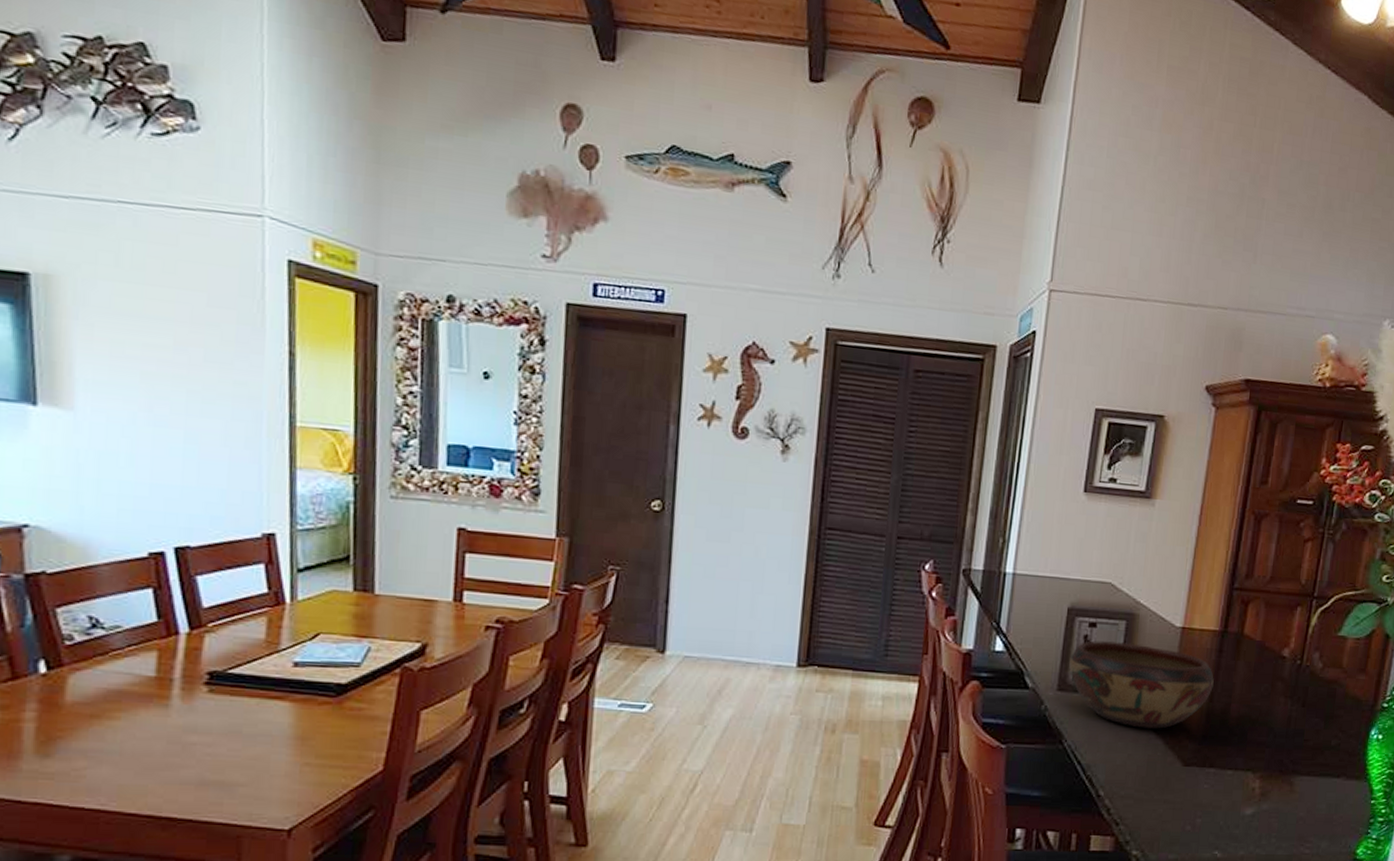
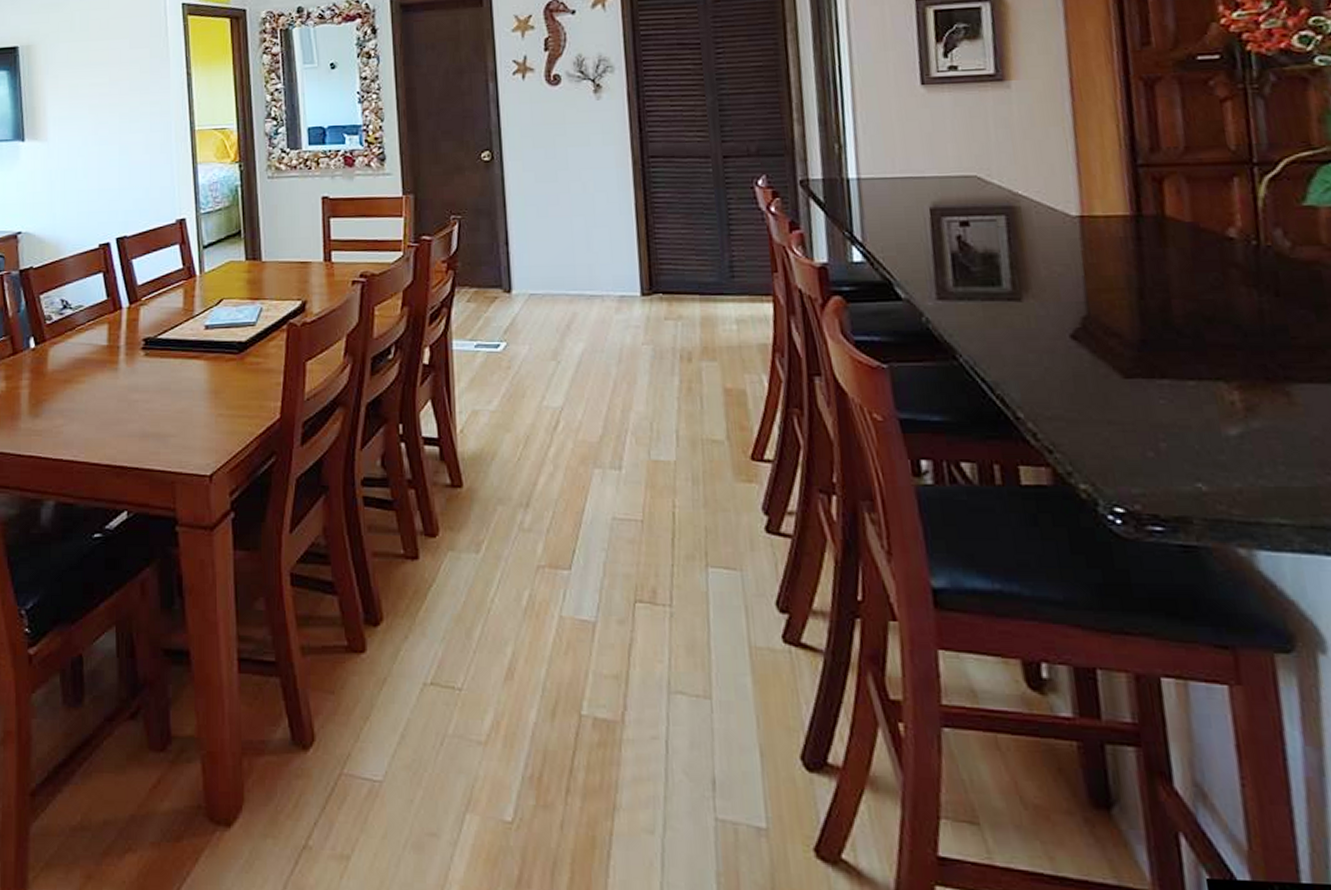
decorative bowl: present [1069,641,1214,729] -> none [944,240,1141,336]

